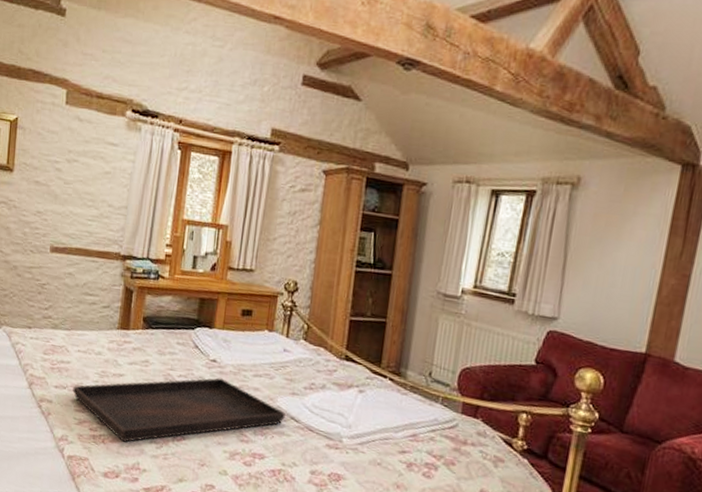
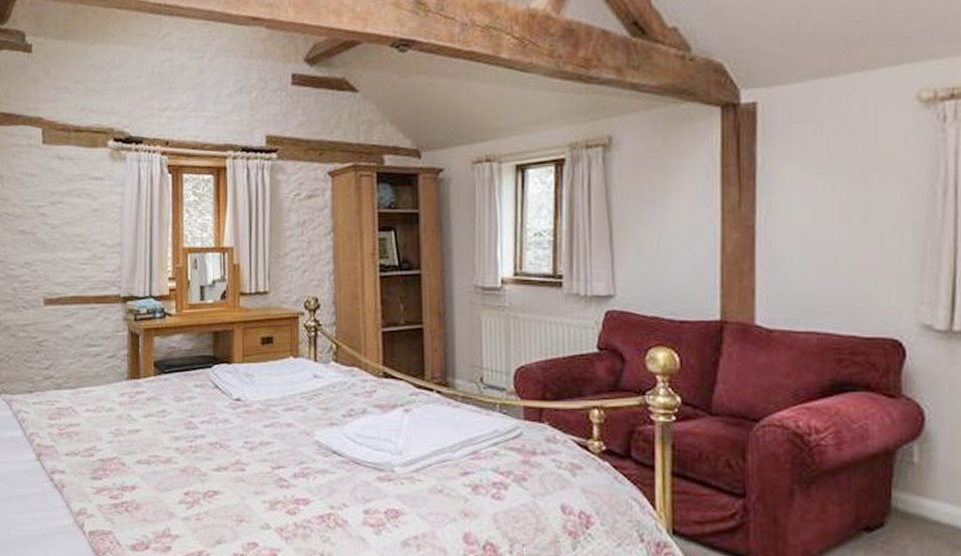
serving tray: present [72,378,285,442] -> none [86,418,326,507]

